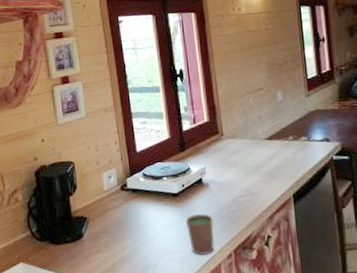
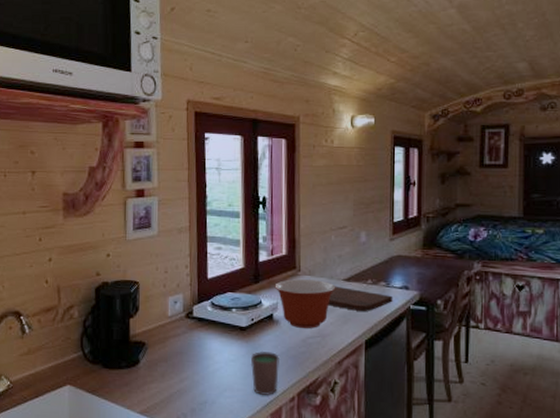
mixing bowl: none [200,142,259,189] -> present [274,279,336,328]
cutting board: none [253,145,316,167] -> present [328,286,393,311]

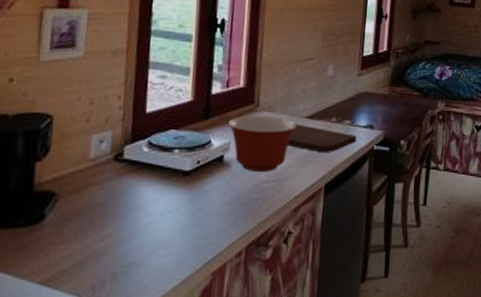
cup: present [250,350,279,397] -> none [192,198,228,253]

